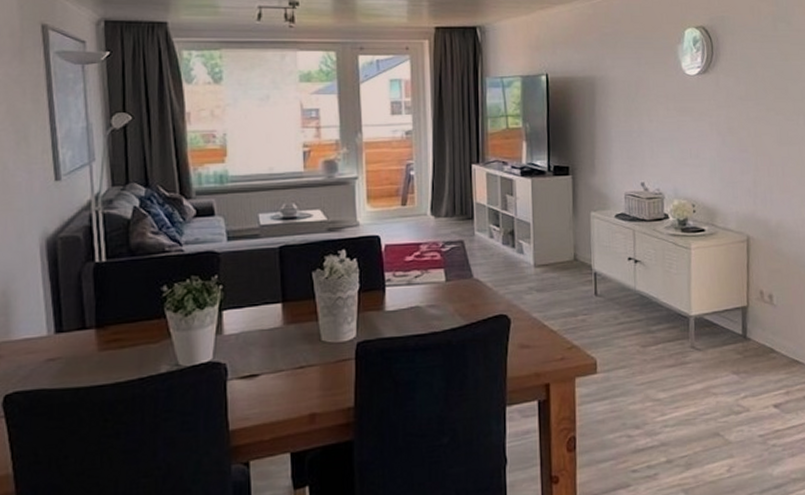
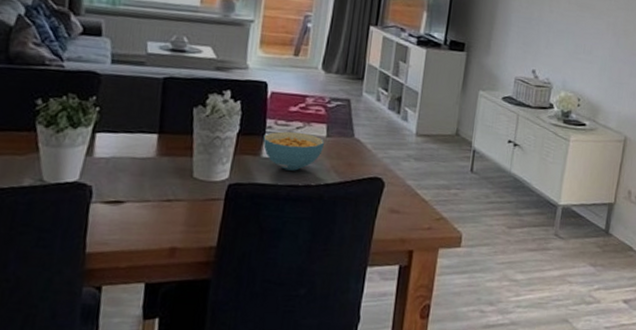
cereal bowl: none [384,280,444,321] -> present [263,131,324,171]

